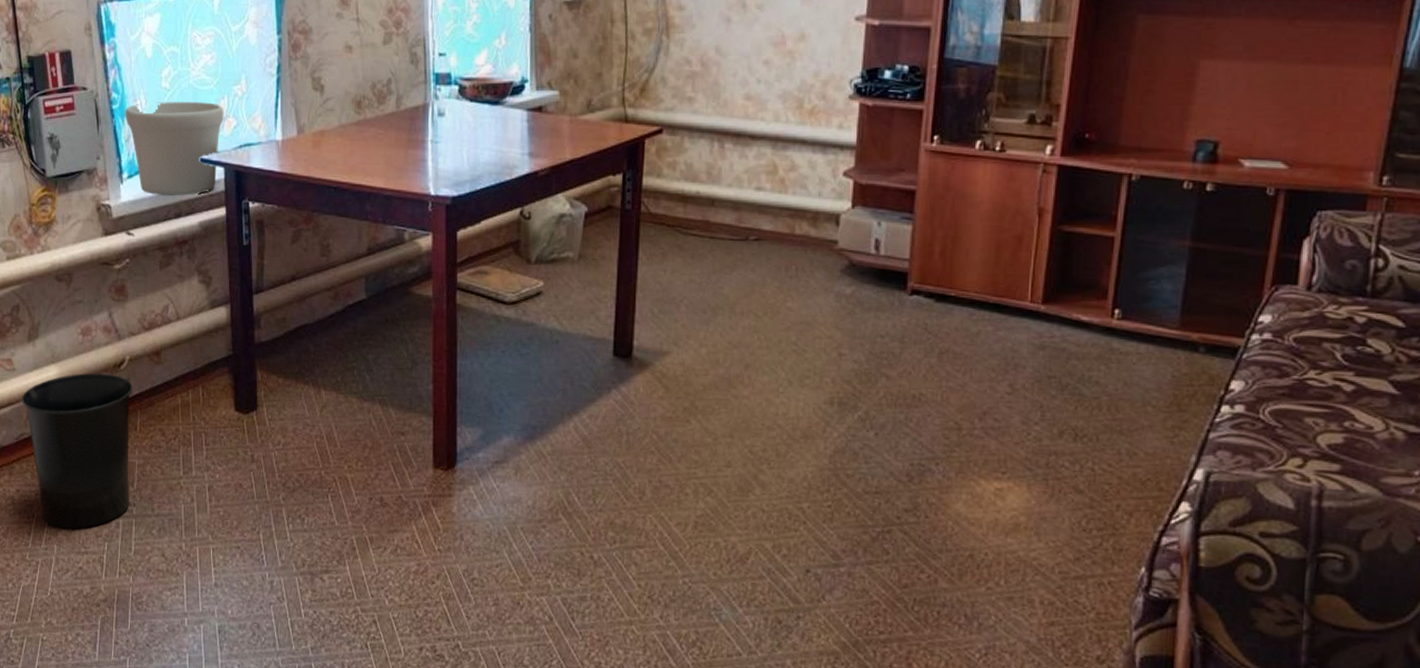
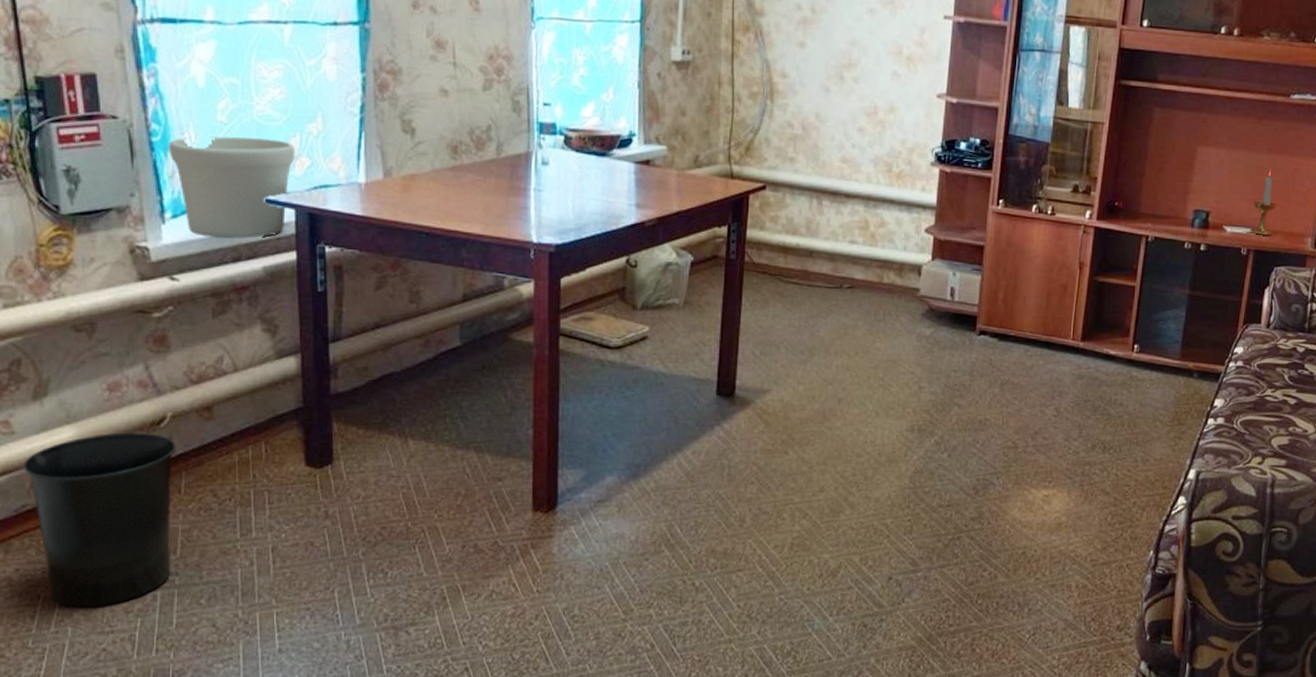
candlestick: none [1277,85,1320,170] -> present [1249,170,1277,236]

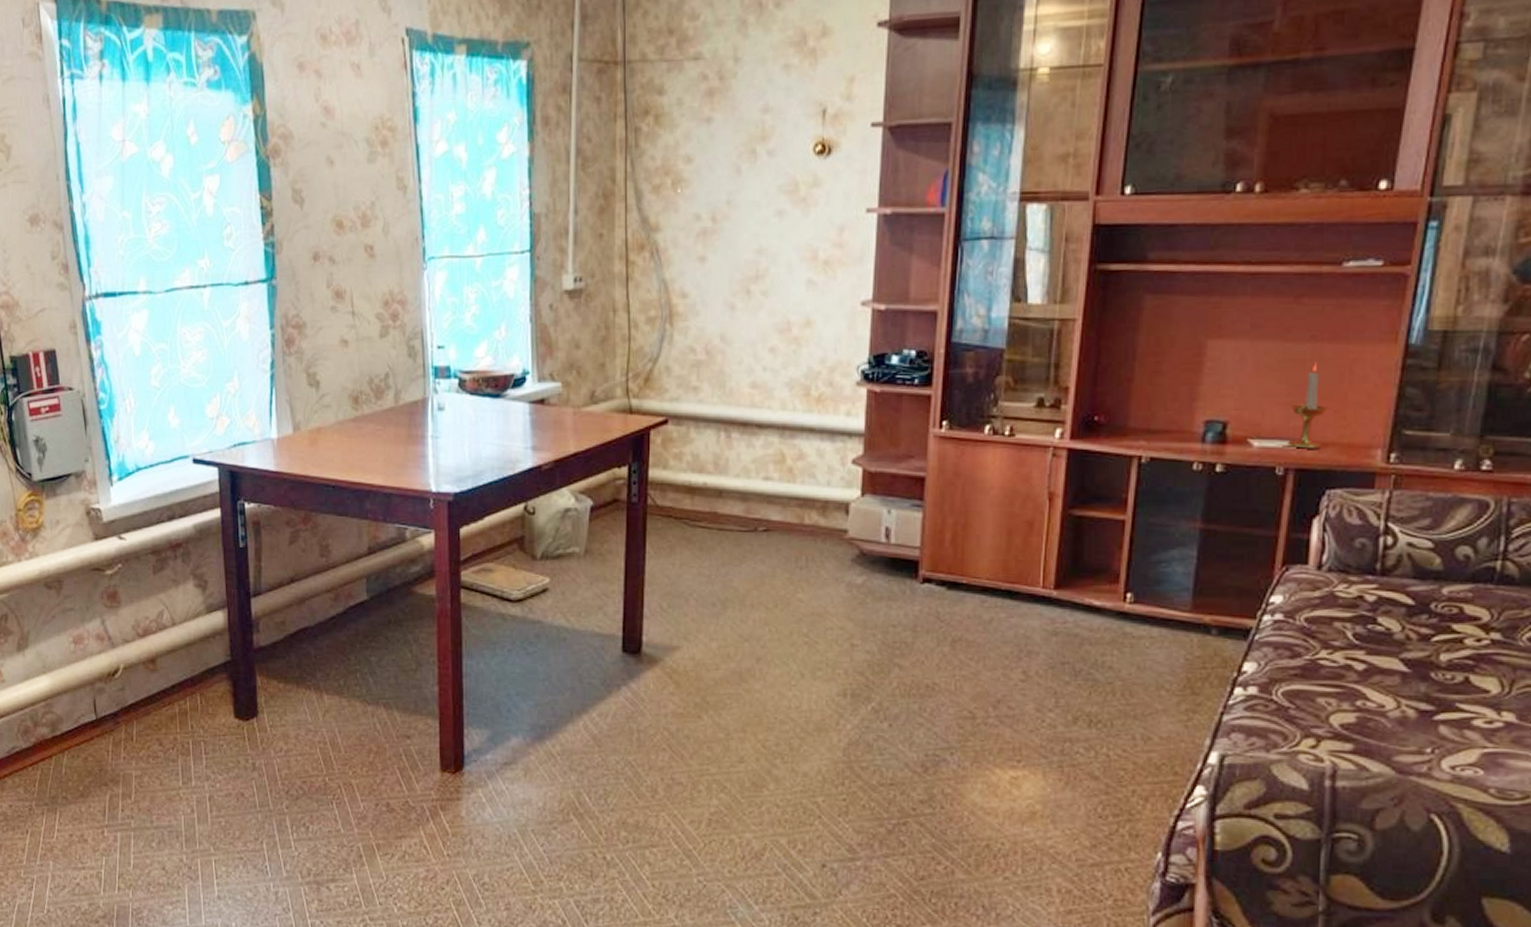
waste bin: present [24,432,176,607] -> none [12,682,128,844]
flower pot: present [168,136,296,239] -> none [113,401,217,498]

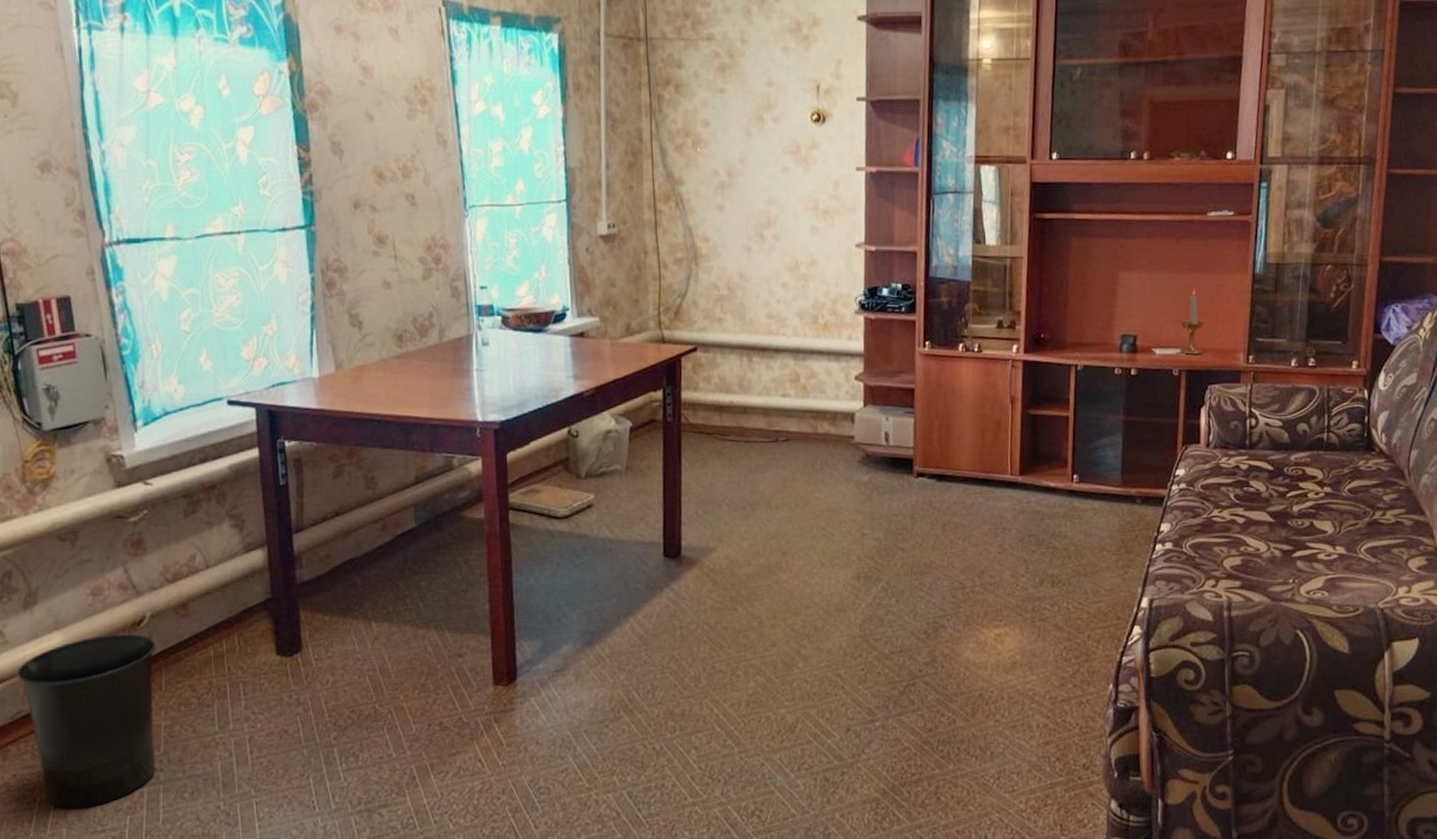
waste bin: none [12,682,128,844] -> present [17,633,156,809]

